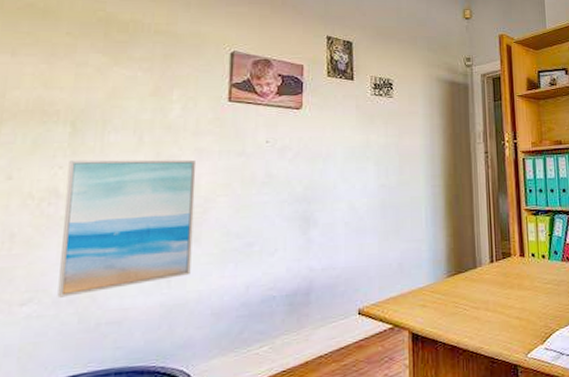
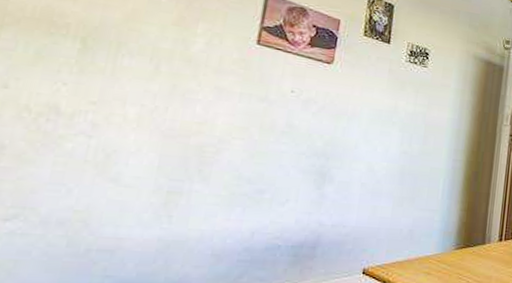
wall art: present [57,159,197,298] -> none [46,78,215,219]

